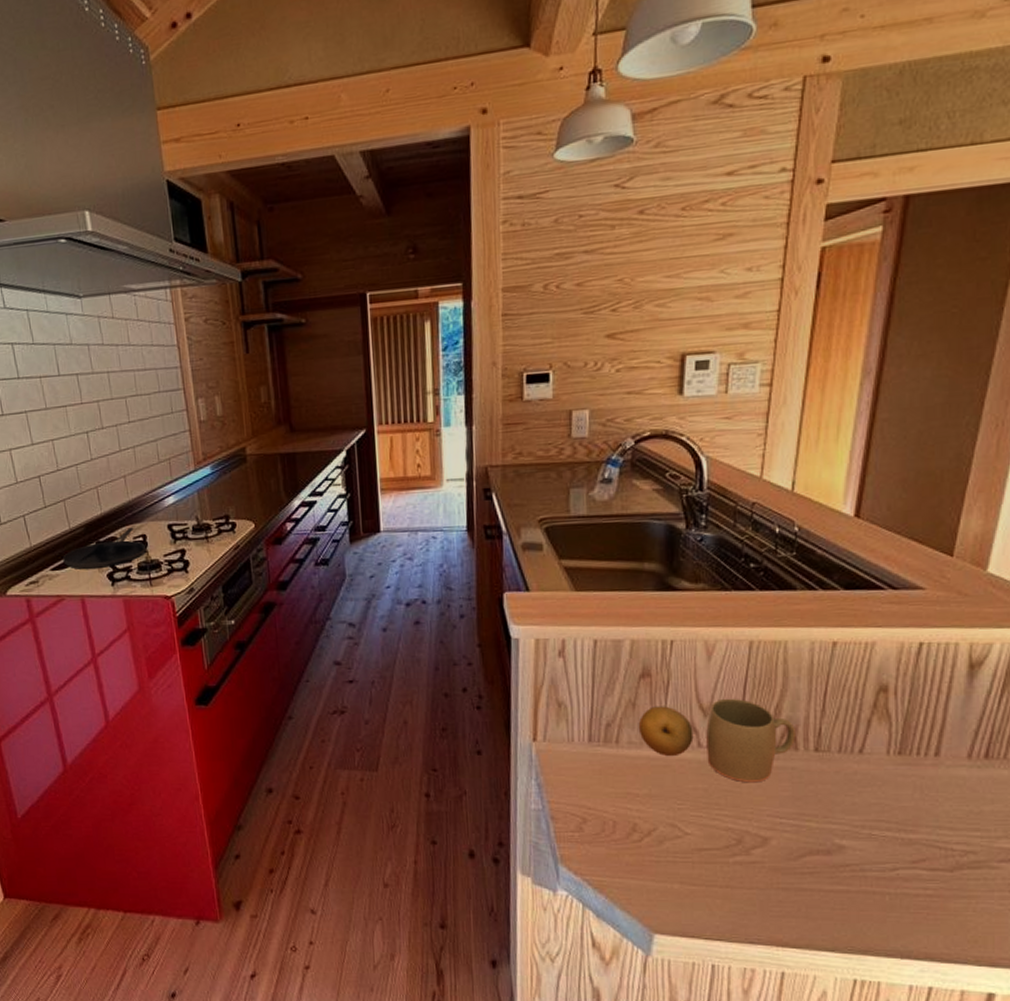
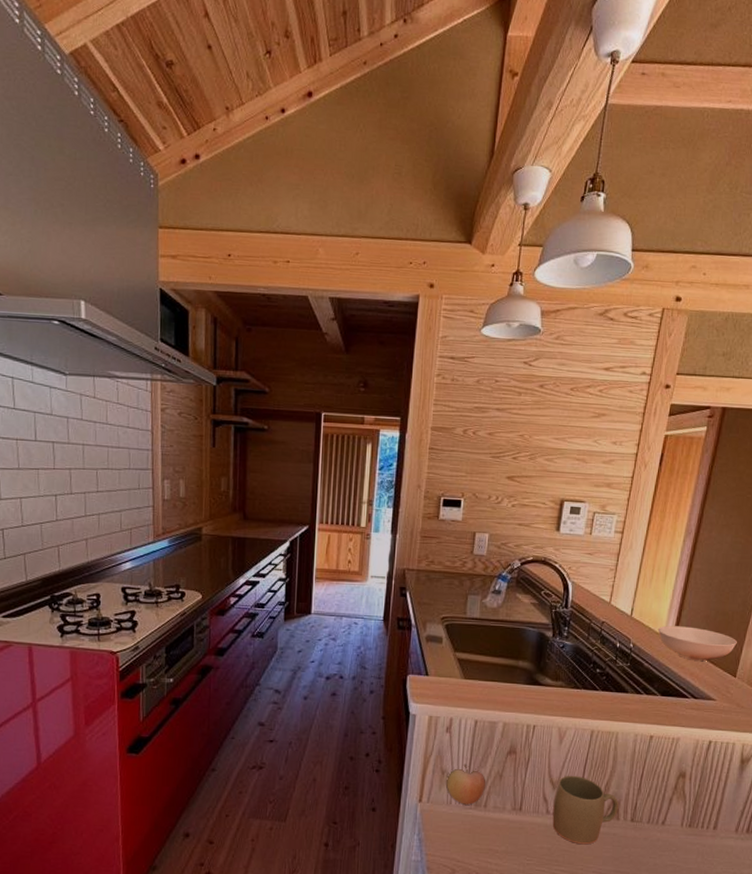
frying pan: present [63,527,147,570] -> none [16,586,99,621]
fruit: none [565,692,615,741] -> present [446,763,485,805]
fruit: present [638,706,694,757] -> none [502,778,544,821]
bowl: none [832,496,951,541] -> present [657,625,737,662]

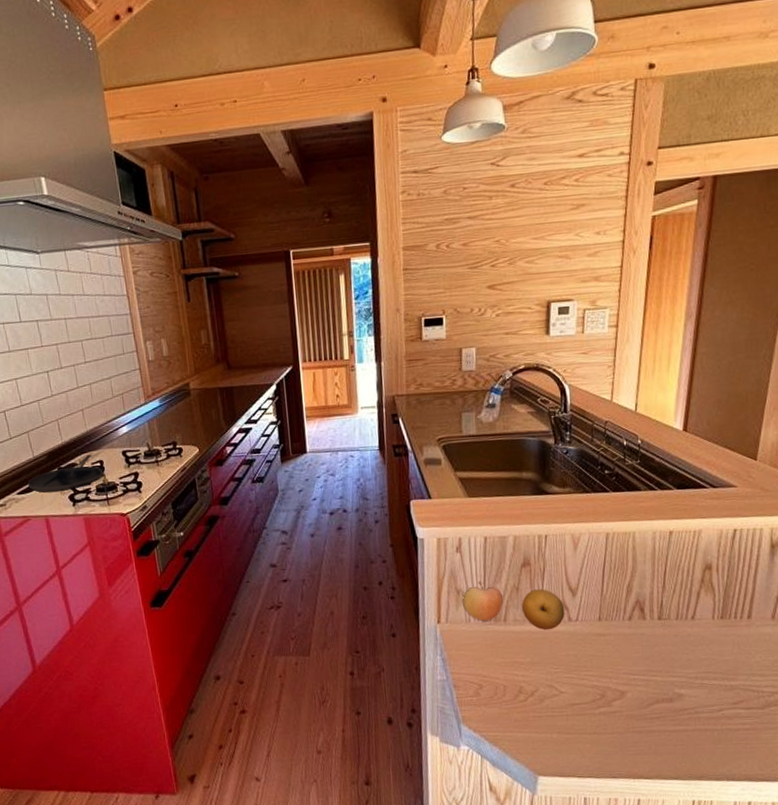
frying pan: none [16,586,99,621] -> present [28,454,104,493]
fruit: none [502,778,544,821] -> present [521,589,565,630]
mug: present [552,775,618,845] -> none [574,580,643,648]
bowl: present [657,625,737,662] -> none [666,414,754,449]

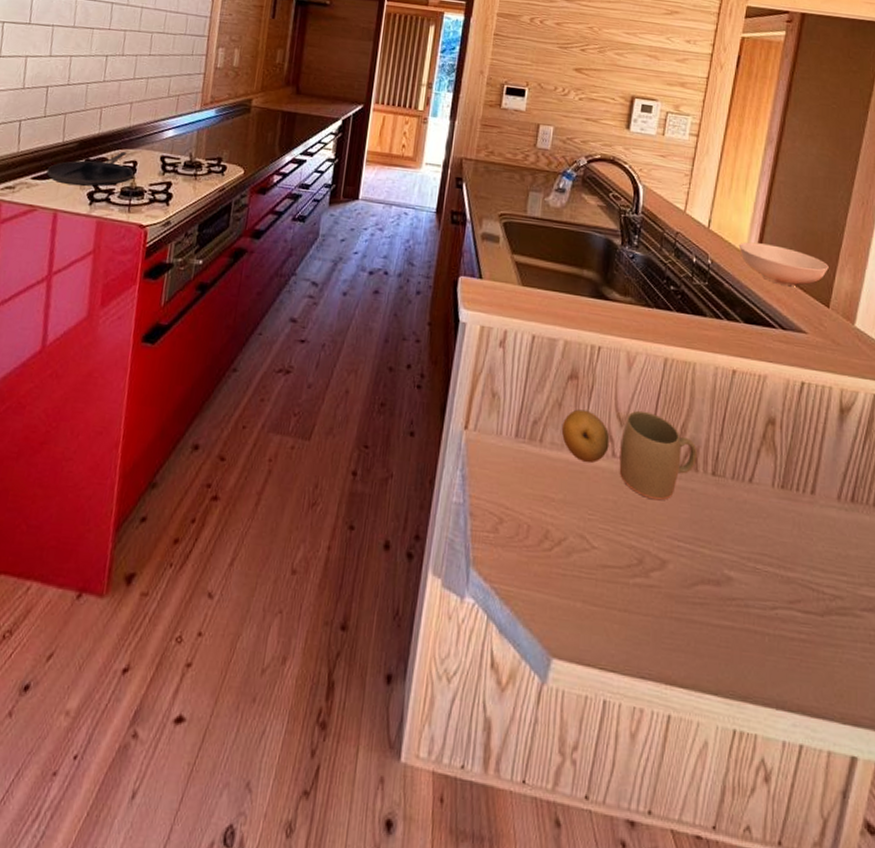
fruit: present [462,581,503,621] -> none [497,386,542,438]
mug: none [574,580,643,648] -> present [619,410,697,501]
bowl: none [666,414,754,449] -> present [738,241,829,287]

